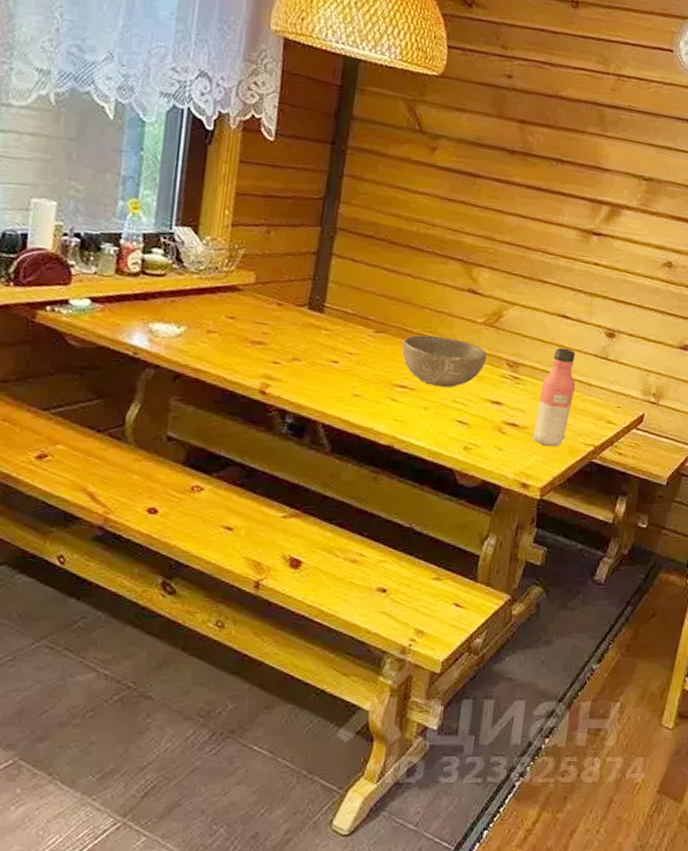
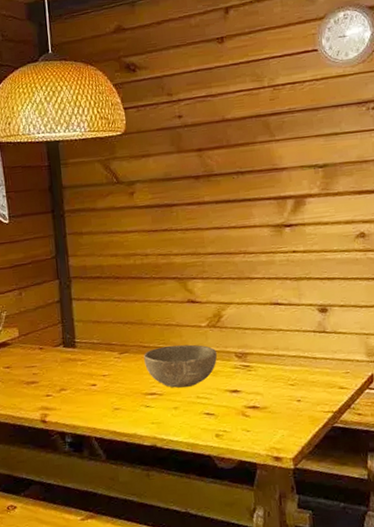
water bottle: present [532,347,576,447] -> none [270,330,304,421]

